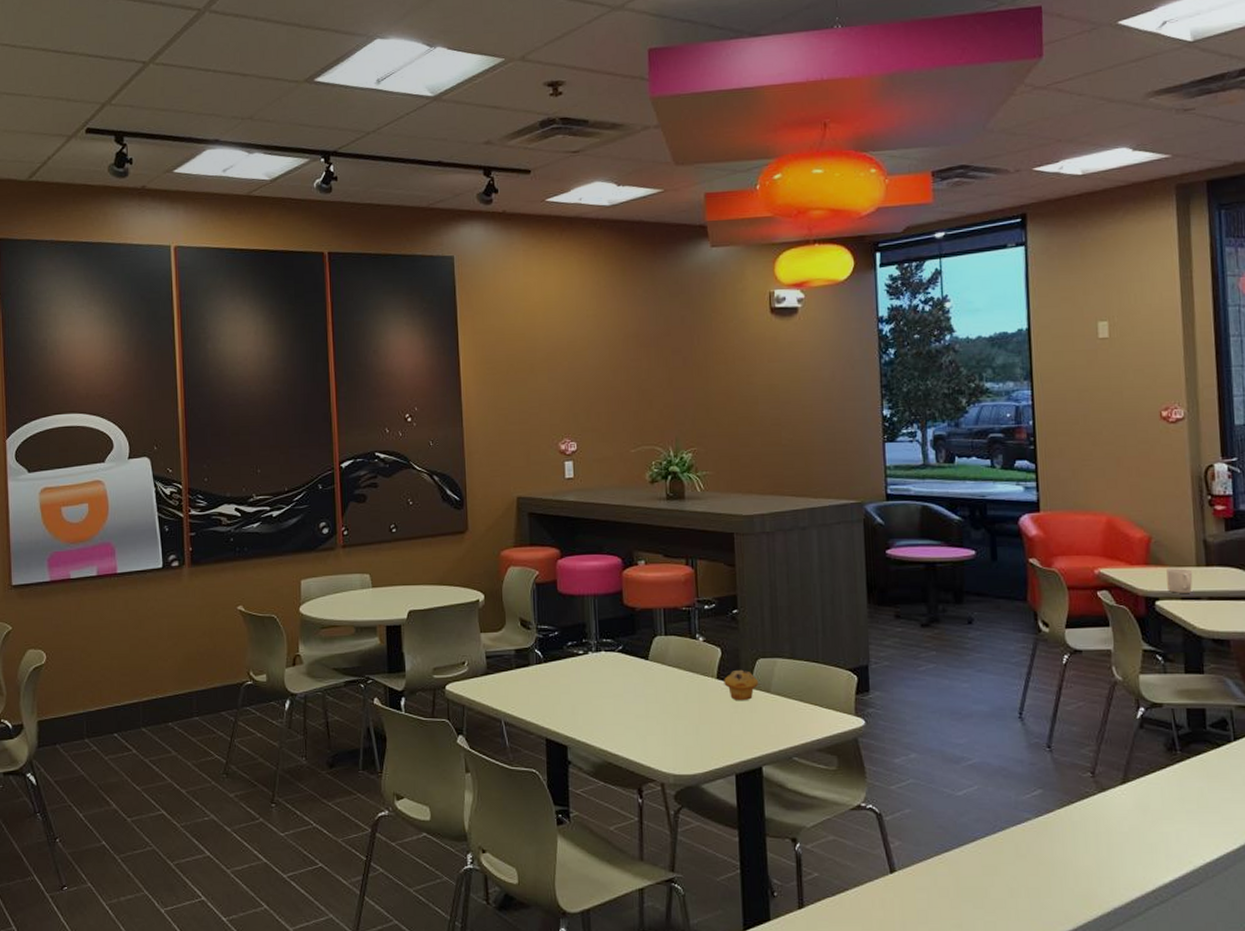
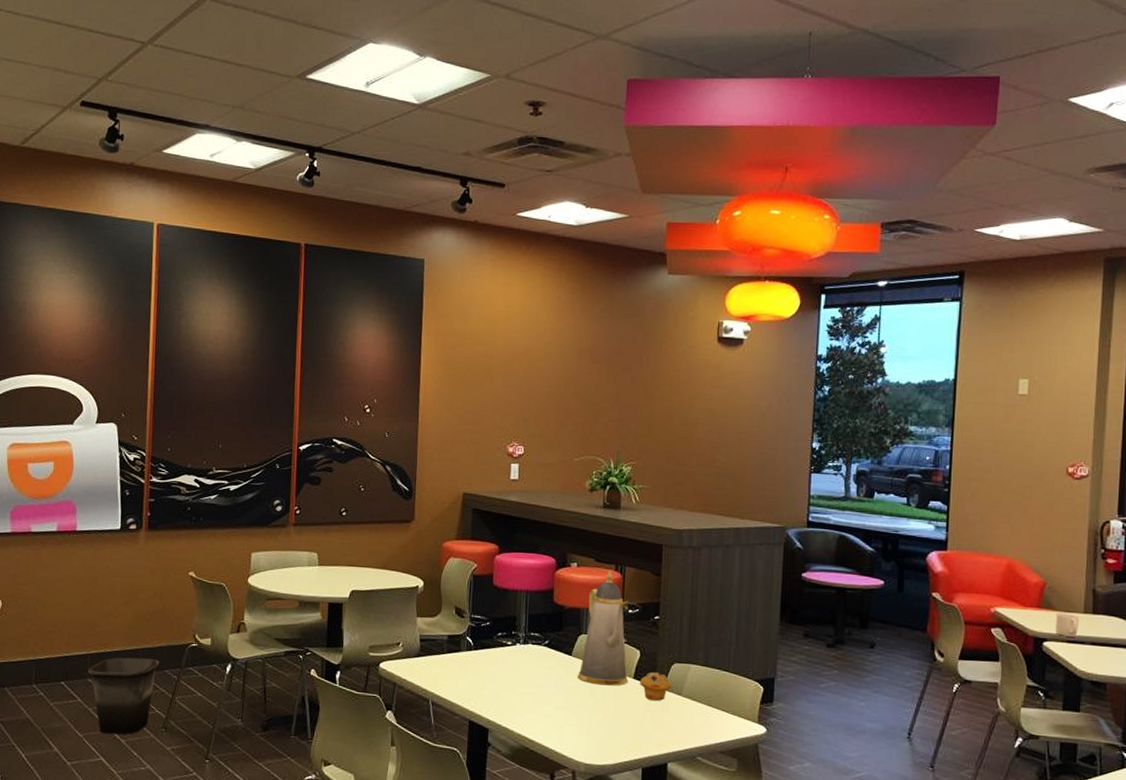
waste bin: none [140,700,214,785] -> present [87,657,159,734]
coffee pot: none [656,566,711,689] -> present [577,571,629,686]

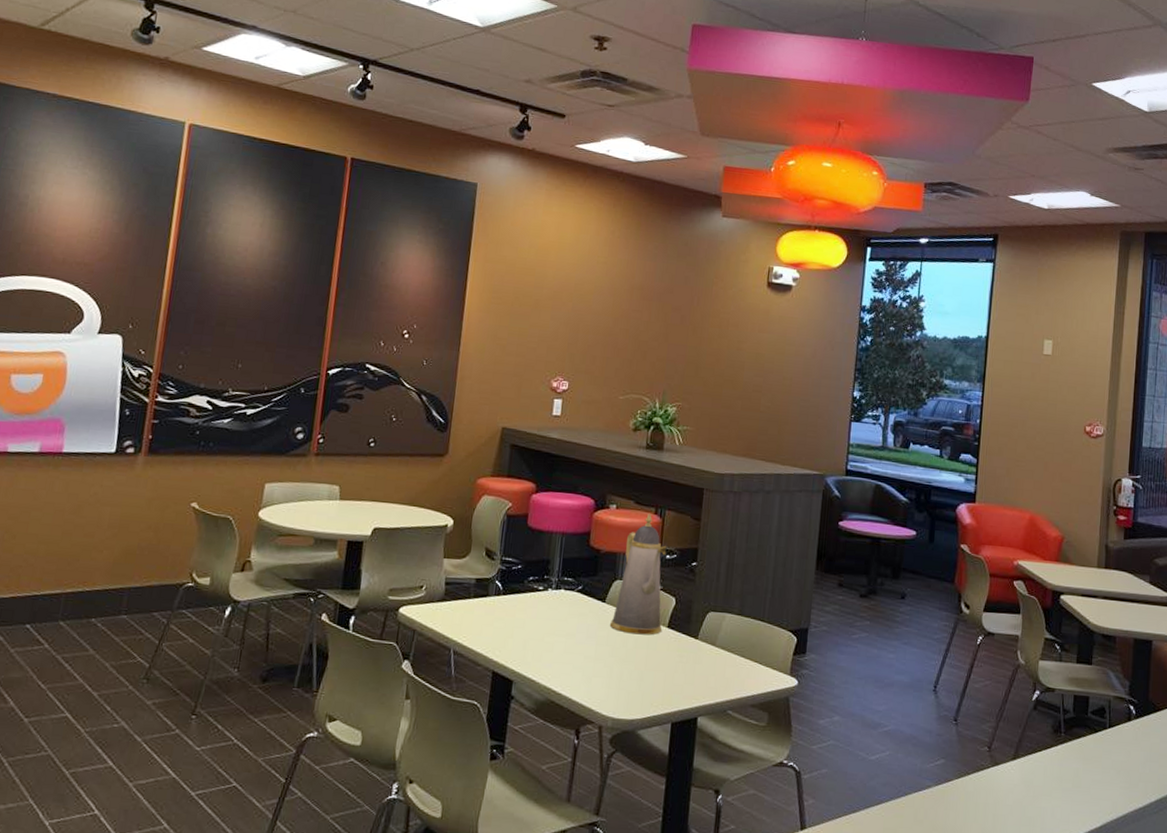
waste bin: present [87,657,159,734] -> none [59,597,147,686]
muffin: present [640,672,672,701] -> none [673,620,707,652]
mug: present [1055,613,1080,637] -> none [1072,567,1094,591]

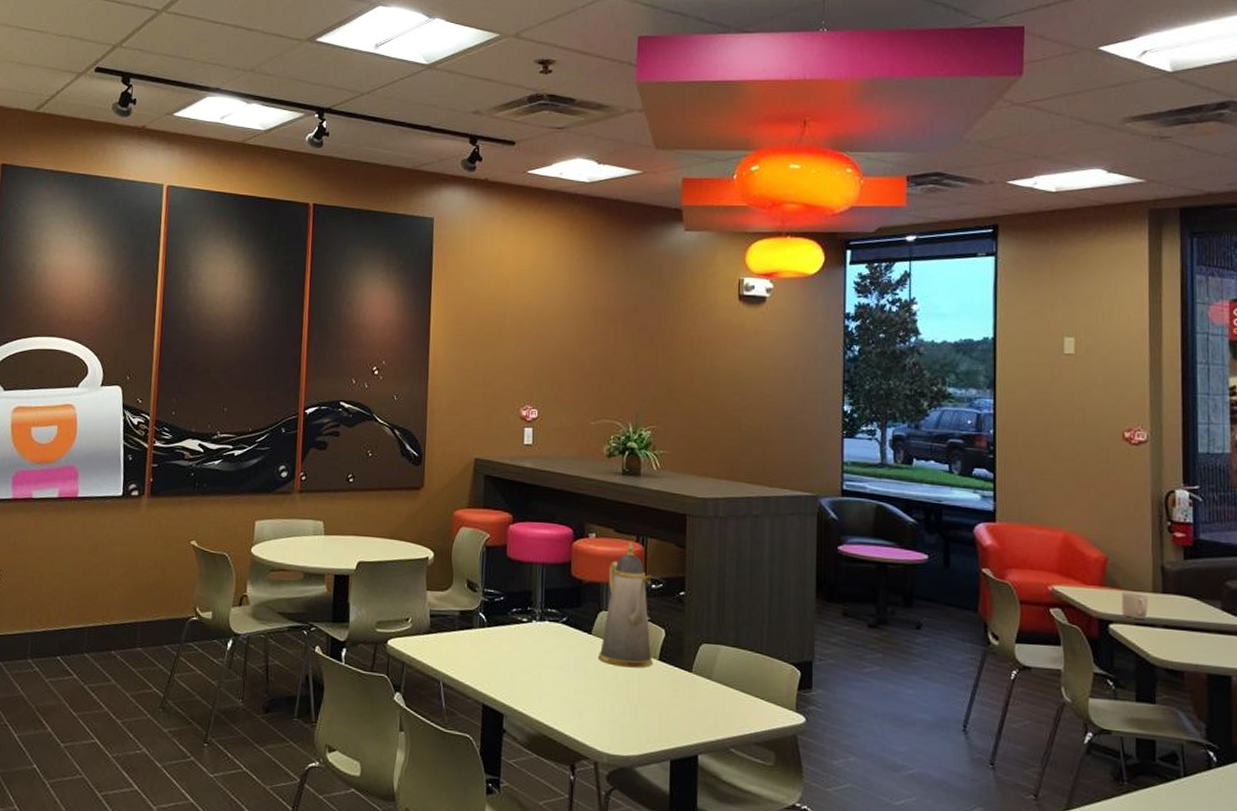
mug: none [1072,567,1094,591] -> present [1122,592,1149,619]

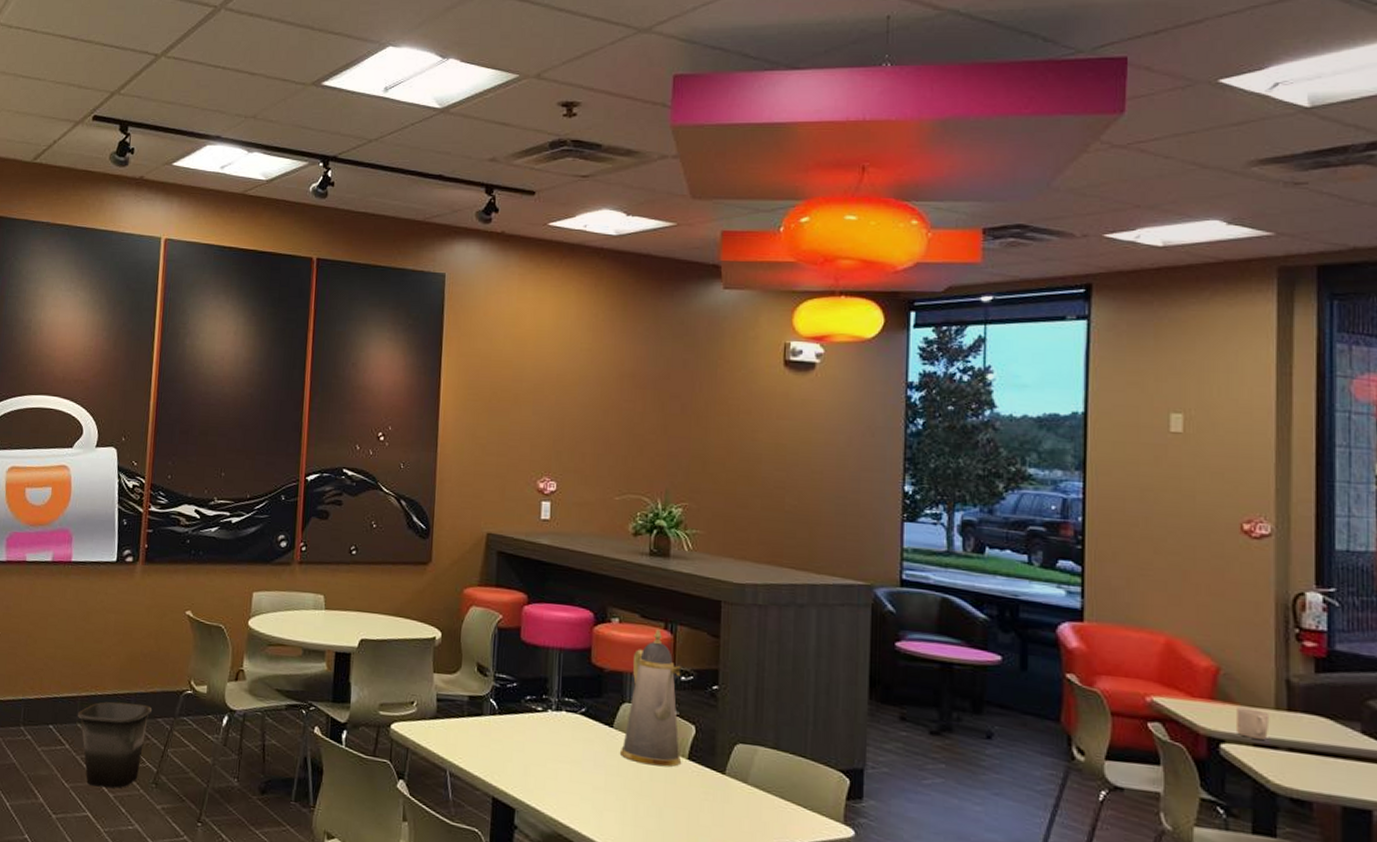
waste bin: none [84,631,158,714] -> present [77,701,152,788]

